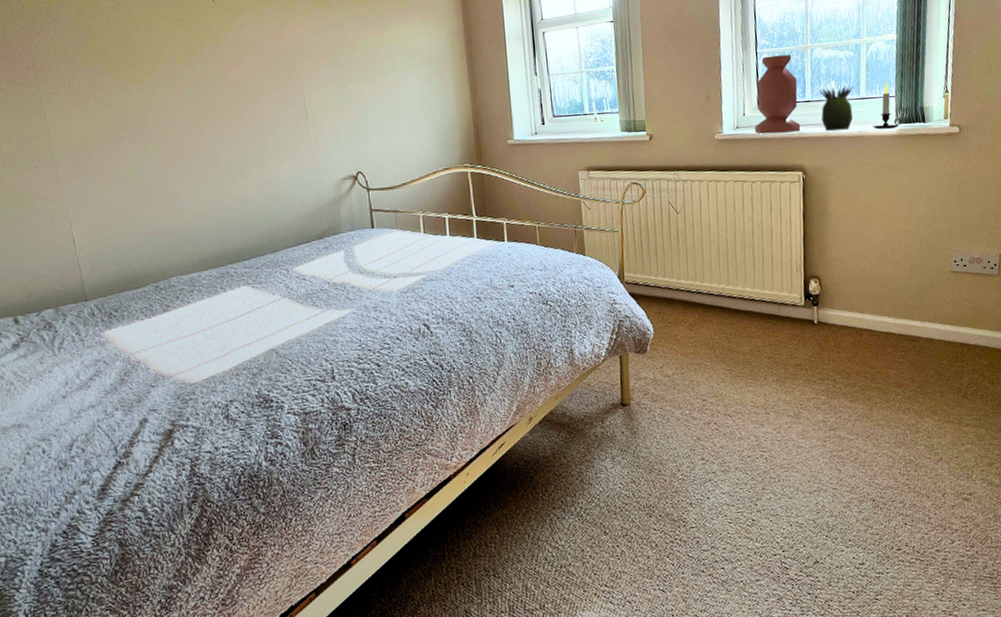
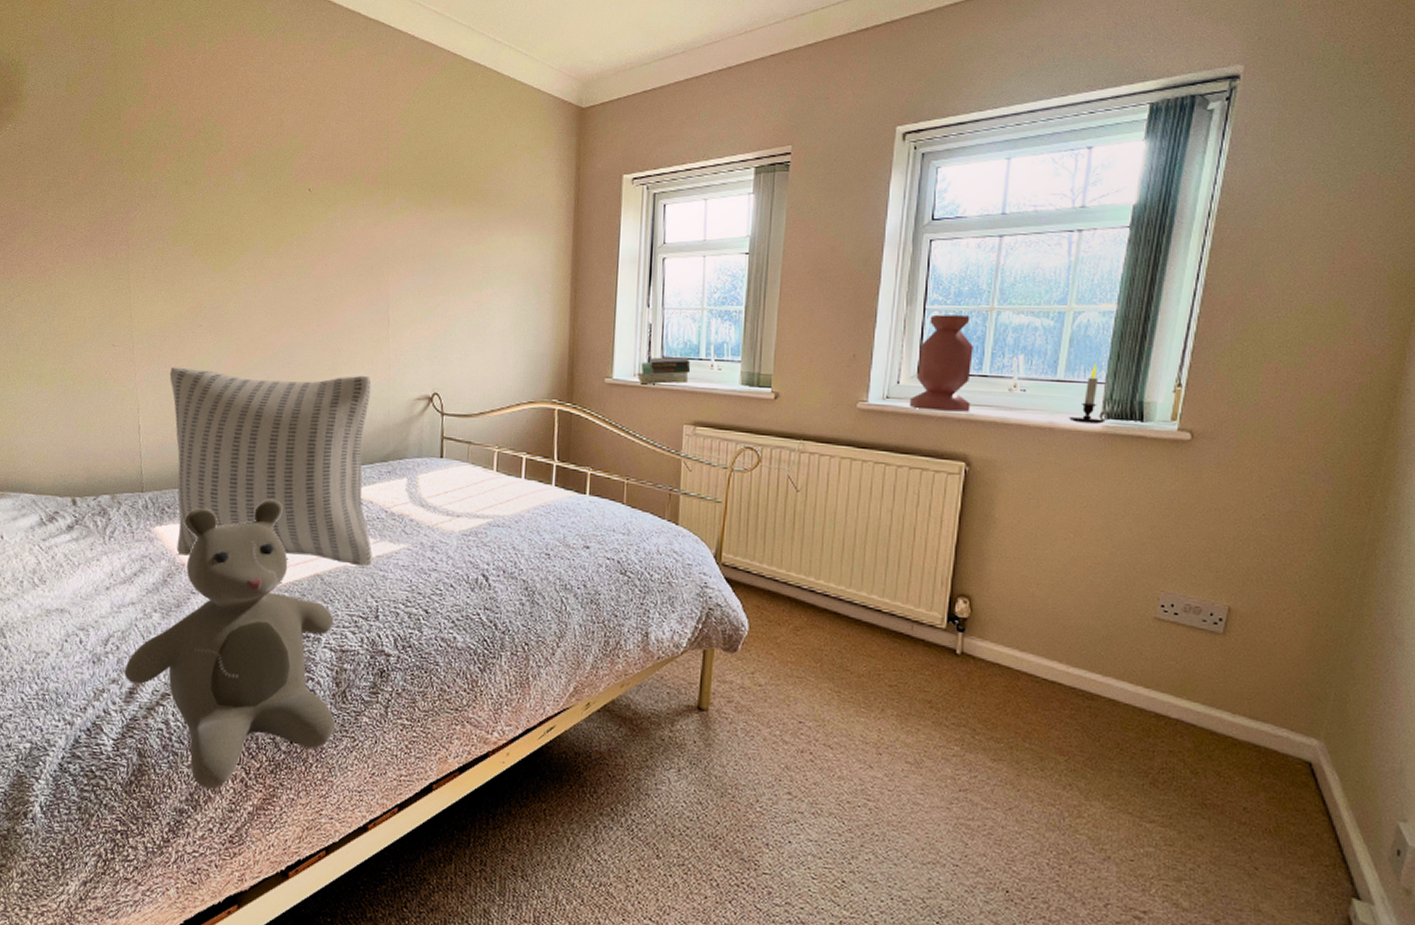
teddy bear: none [93,287,308,563] -> present [124,498,335,790]
pillow: none [98,164,323,354] -> present [169,367,374,567]
books: none [535,113,579,142] -> present [638,356,691,385]
succulent plant: present [819,86,854,132] -> none [1000,362,1049,419]

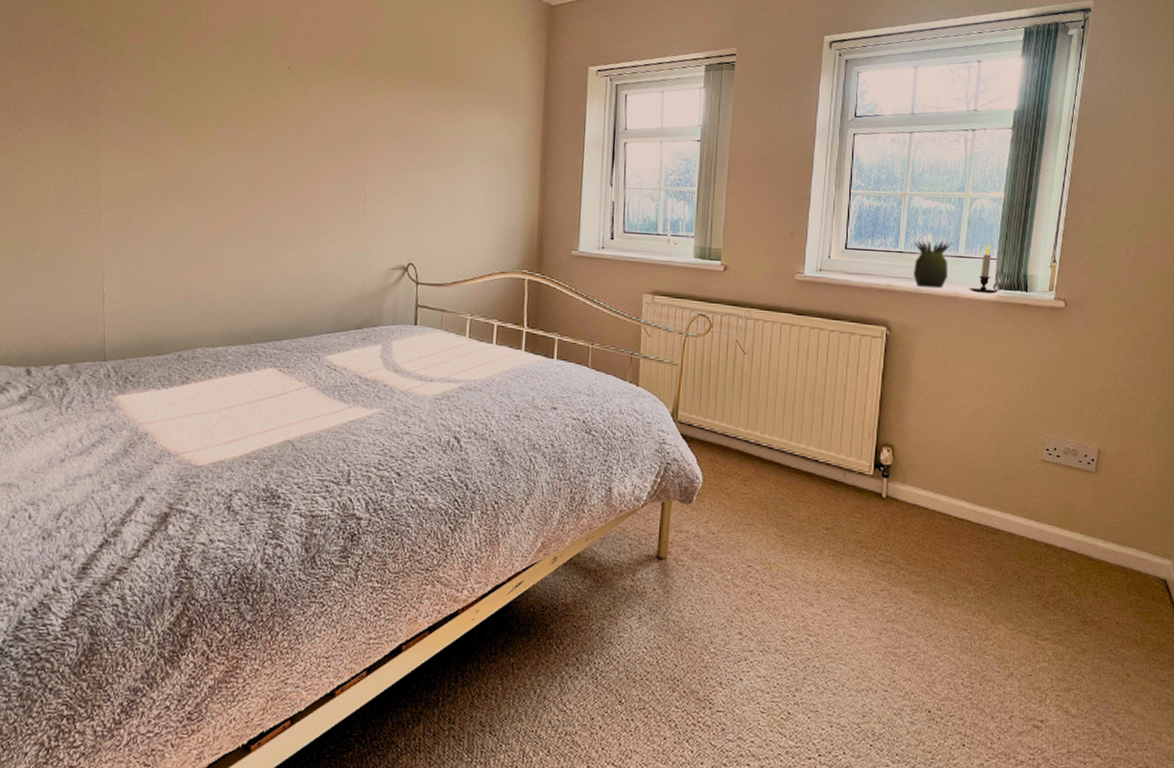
teddy bear: present [124,498,335,790] -> none [77,366,305,665]
pillow: present [169,367,374,567] -> none [138,235,348,432]
books: present [638,356,691,385] -> none [602,231,650,257]
vase: present [910,314,973,412] -> none [840,198,891,283]
succulent plant: none [1000,362,1049,419] -> present [913,240,952,289]

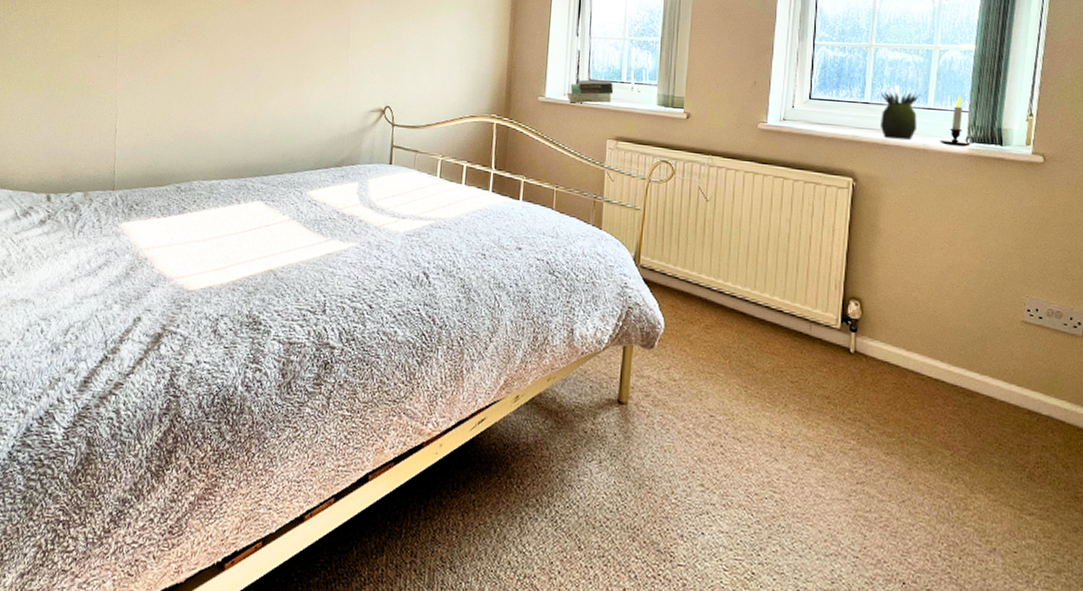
books: none [602,231,650,257] -> present [568,79,614,104]

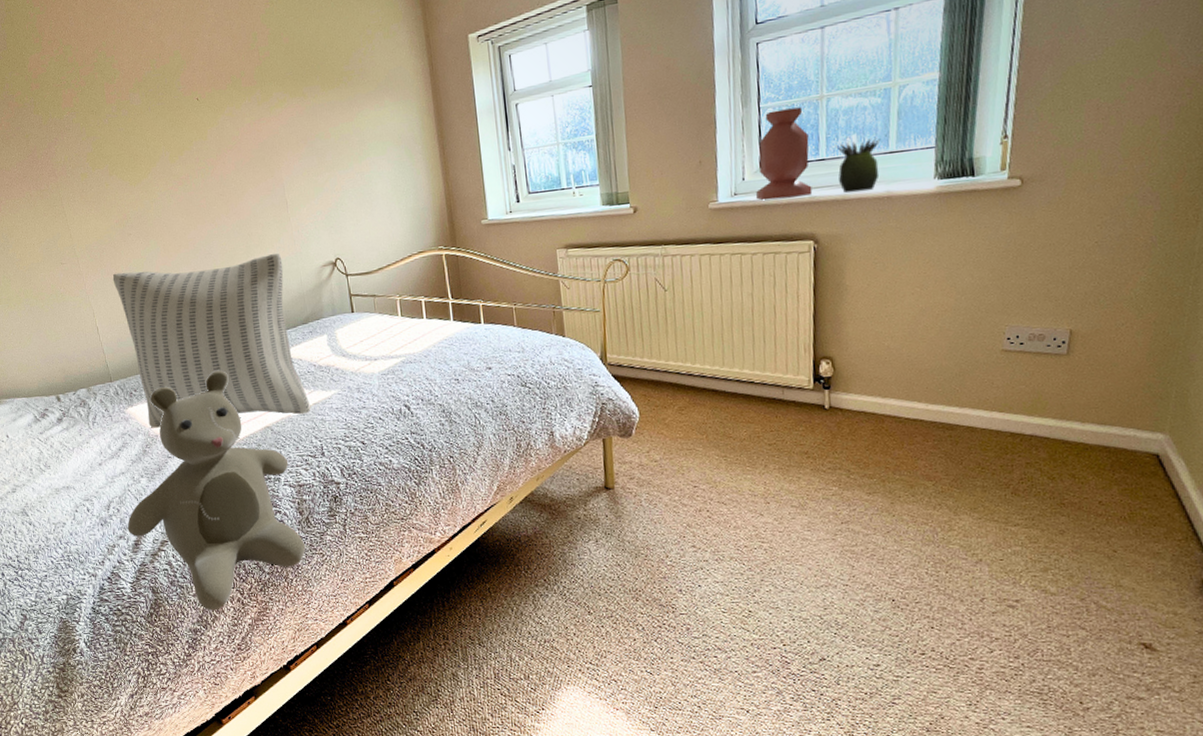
teddy bear: none [80,198,284,479] -> present [127,370,305,611]
pillow: none [141,77,331,264] -> present [112,253,311,428]
books: present [568,79,614,104] -> none [510,189,556,220]
vase: none [804,49,856,134] -> present [756,107,813,201]
candle: present [939,94,975,147] -> none [904,130,944,188]

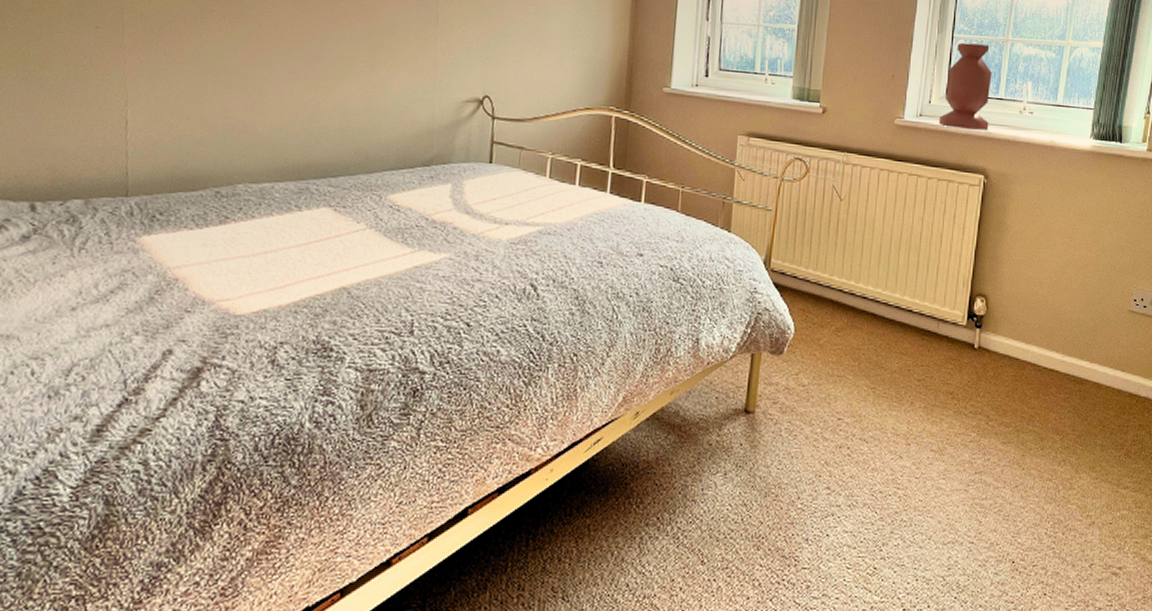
pillow: present [112,253,311,428] -> none [168,55,416,279]
teddy bear: present [127,370,305,611] -> none [90,204,362,536]
succulent plant: present [836,138,881,194] -> none [1013,88,1051,138]

